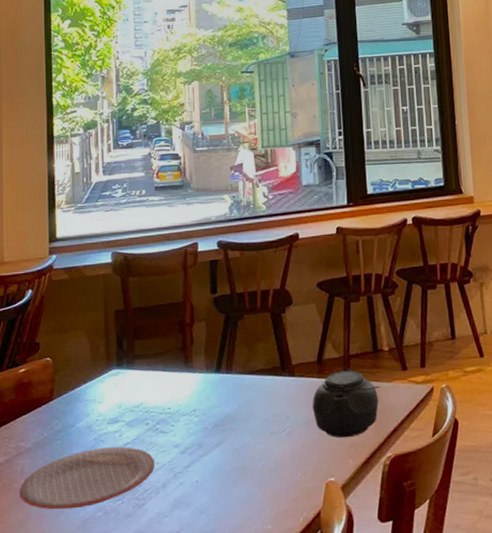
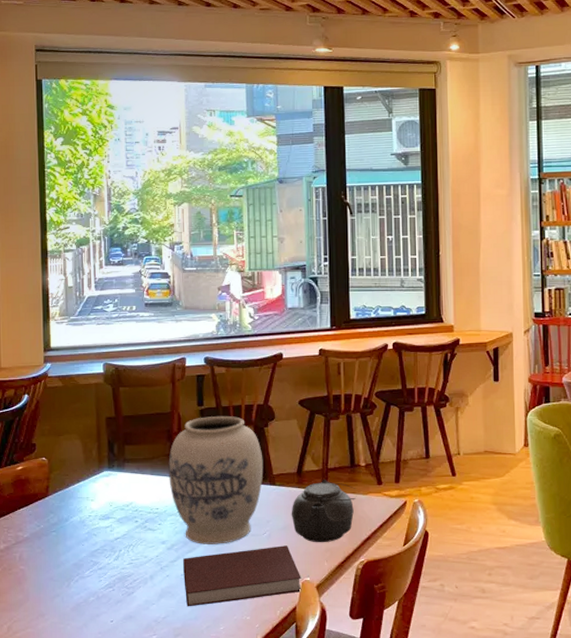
plate: present [19,446,154,510] -> none [18,540,143,593]
vase: none [181,303,282,446] -> present [168,416,264,544]
notebook: none [198,443,326,518] -> present [183,545,302,607]

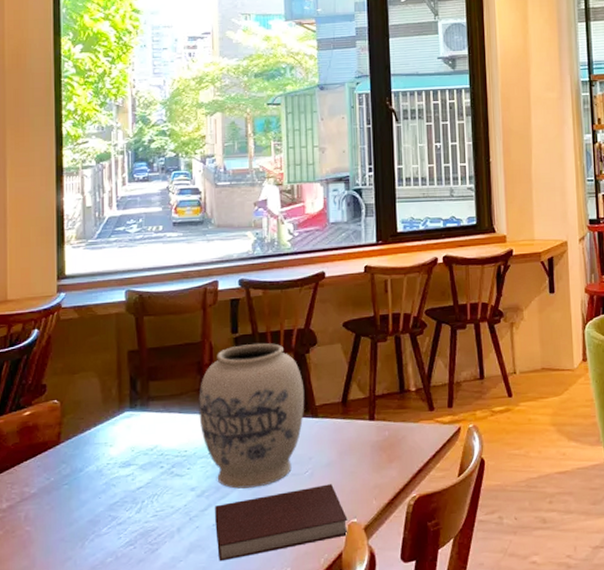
teapot: present [291,480,357,543] -> none [335,408,407,479]

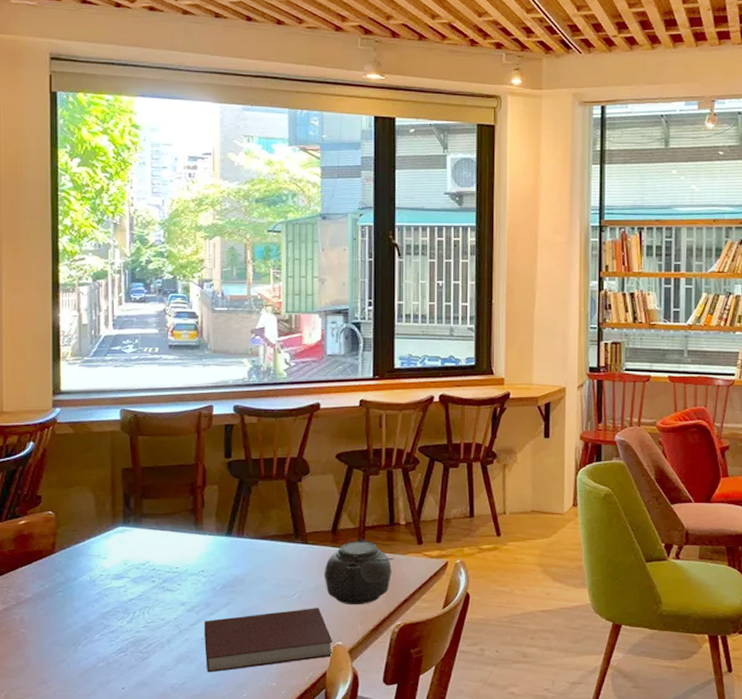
vase: present [199,343,305,489] -> none [191,469,296,606]
teapot: none [335,408,407,479] -> present [324,539,395,605]

